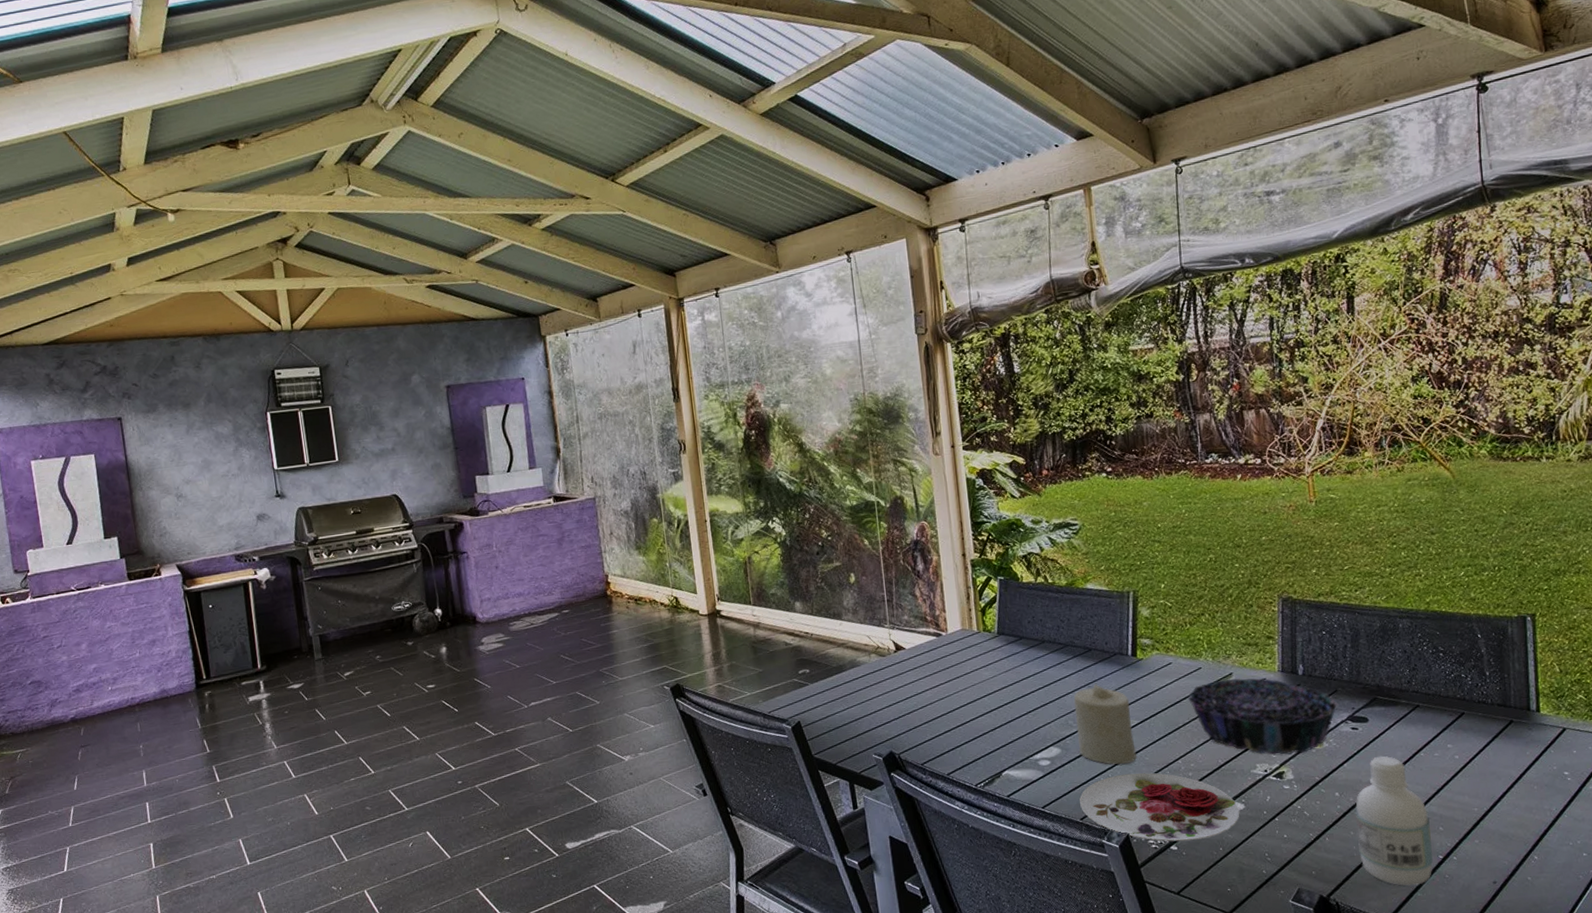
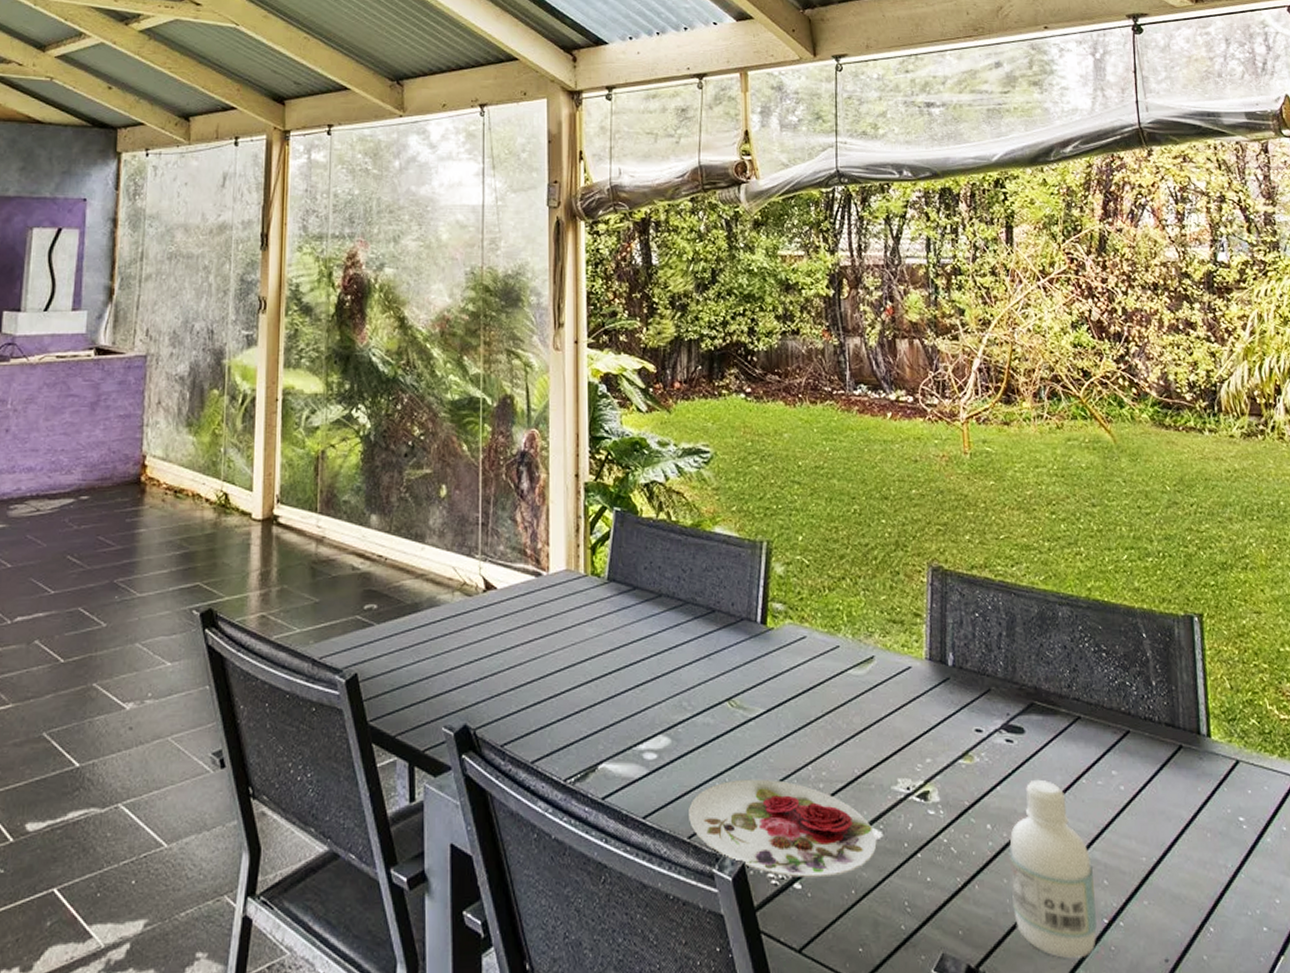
candle: present [1073,684,1137,765] -> none [690,656,759,767]
decorative bowl: present [1187,678,1339,755] -> none [822,663,993,769]

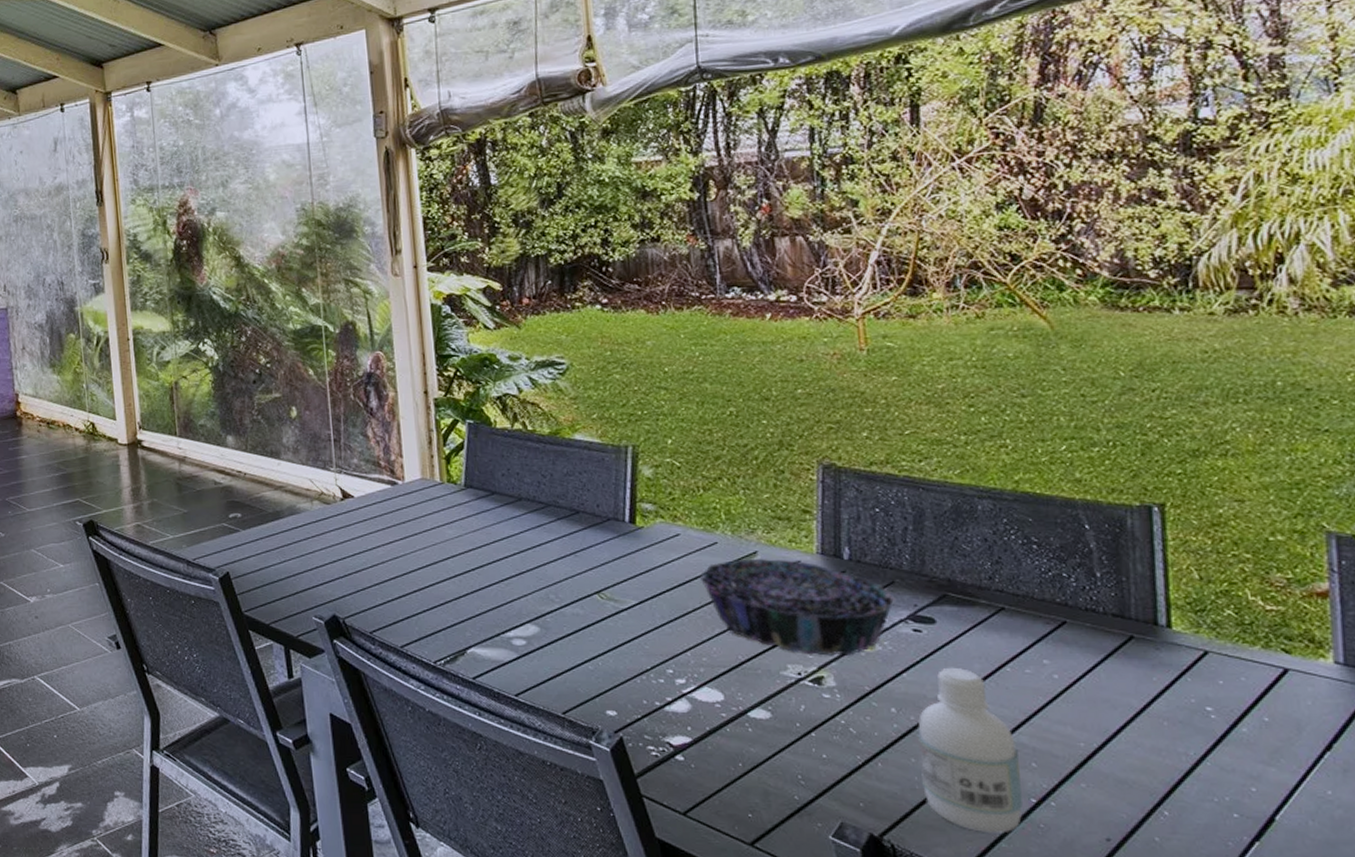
plate: present [689,779,877,878] -> none [561,663,766,752]
decorative bowl: none [822,663,993,769] -> present [699,558,897,656]

